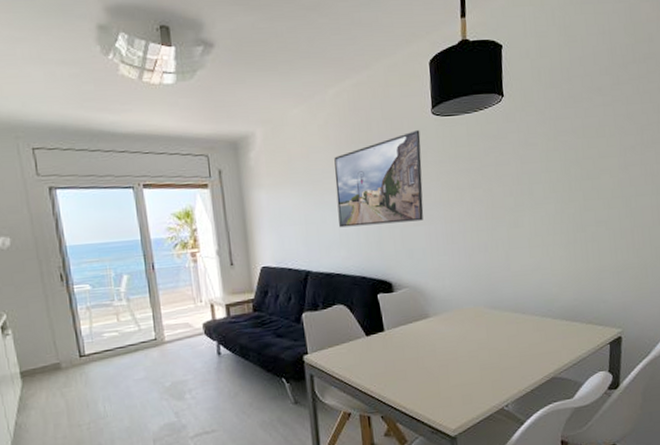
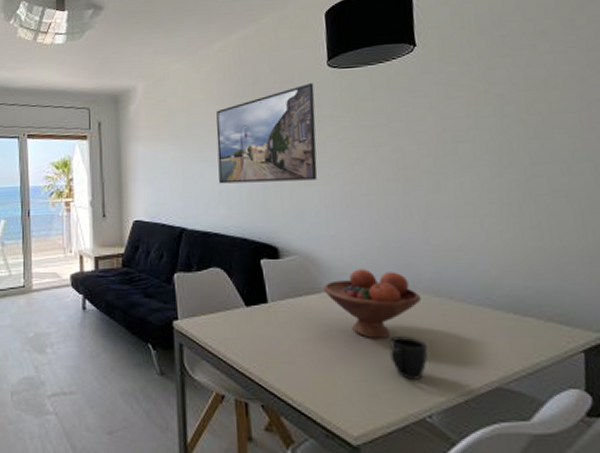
fruit bowl: none [429,295,503,352] -> present [323,269,421,338]
mug: none [479,346,507,380] -> present [389,336,428,380]

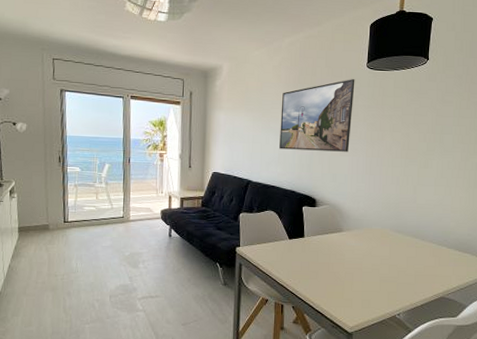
fruit bowl: present [323,269,421,338] -> none [343,217,405,264]
mug: present [389,336,428,380] -> none [380,263,404,291]

